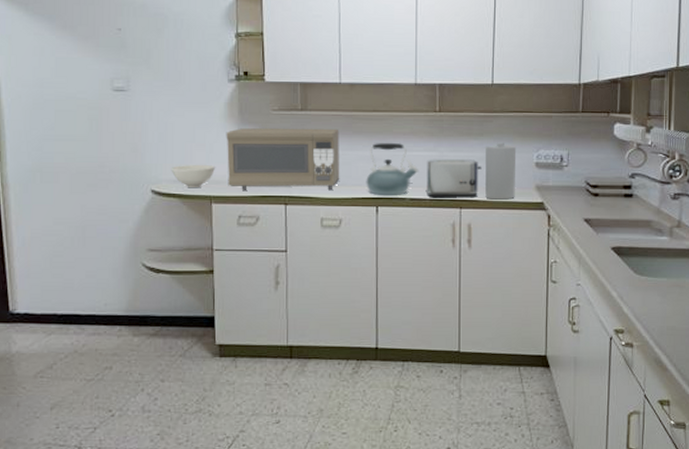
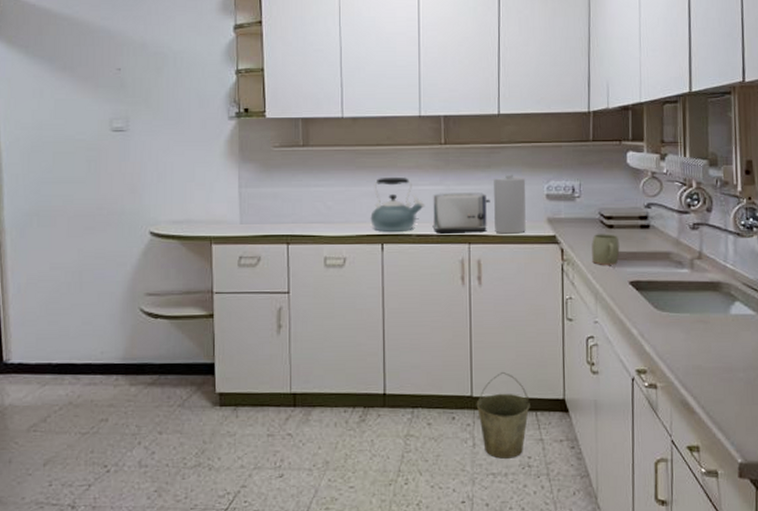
bowl: present [171,164,216,189] -> none [170,204,216,229]
microwave: present [226,128,340,191] -> none [226,164,344,230]
bucket: none [463,330,514,409] -> present [476,372,530,459]
mug: none [577,201,604,231] -> present [592,234,620,265]

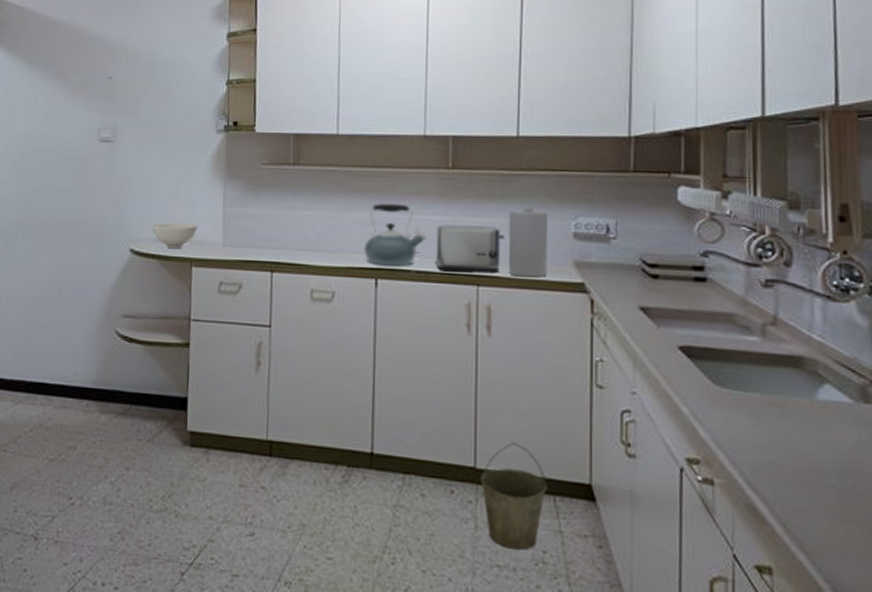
bowl: none [170,204,216,229] -> present [151,222,199,249]
mug: present [592,234,620,265] -> none [630,284,667,324]

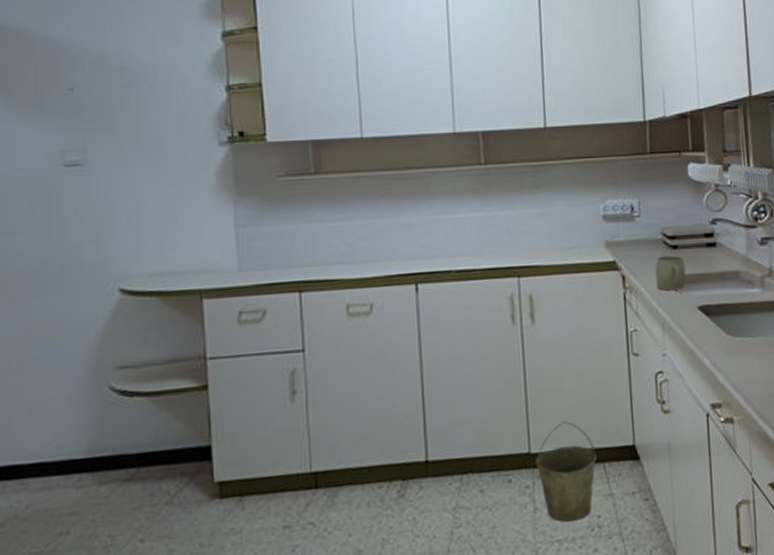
bowl: present [151,222,199,249] -> none [145,250,207,283]
kettle: present [364,204,428,267] -> none [400,205,466,271]
toaster: present [435,224,505,274] -> none [473,217,540,268]
paper towel holder: present [509,206,549,278] -> none [543,194,582,263]
mug: none [630,284,667,324] -> present [655,255,686,291]

